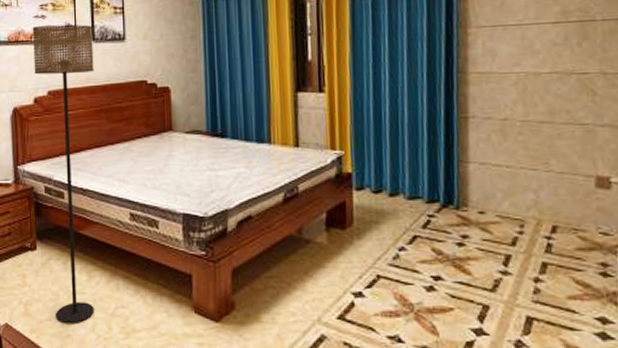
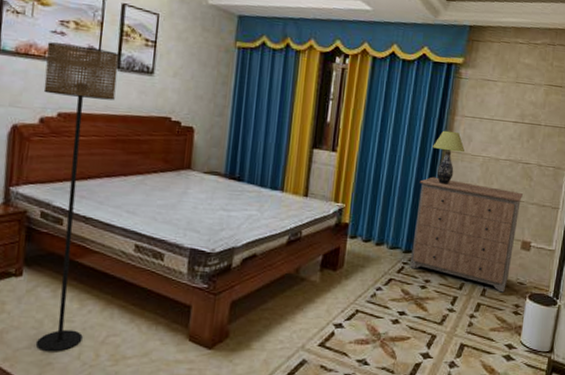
dresser: none [433,106,587,247] -> present [409,176,524,293]
table lamp: none [443,47,490,114] -> present [432,130,466,184]

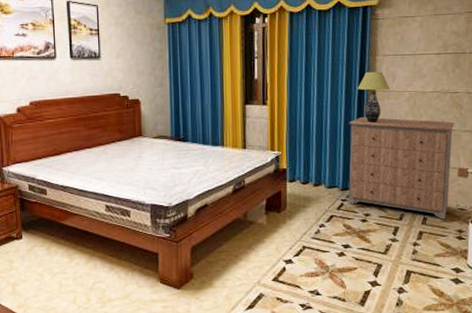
floor lamp: present [35,42,119,352] -> none [13,43,75,299]

